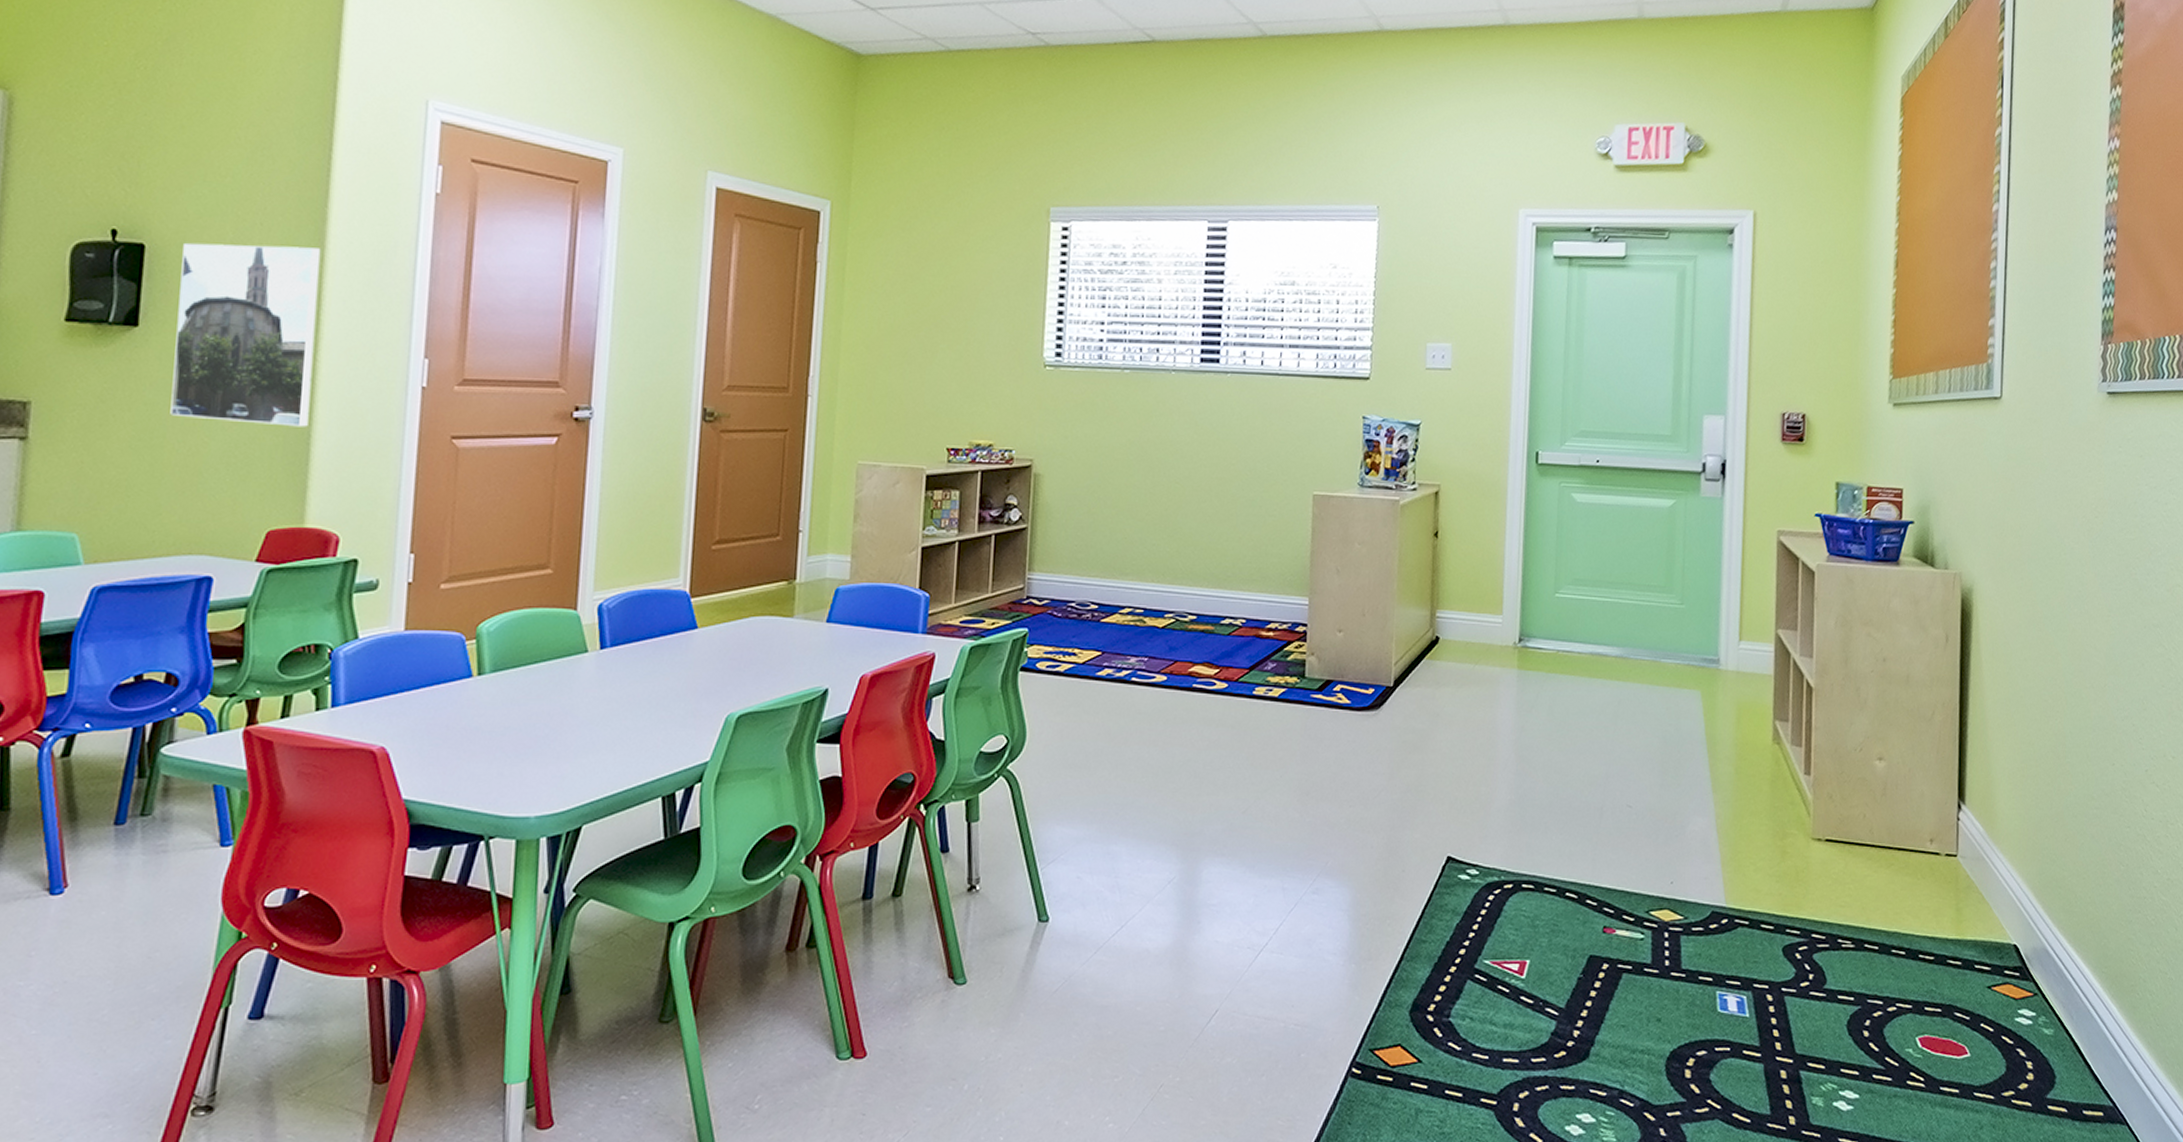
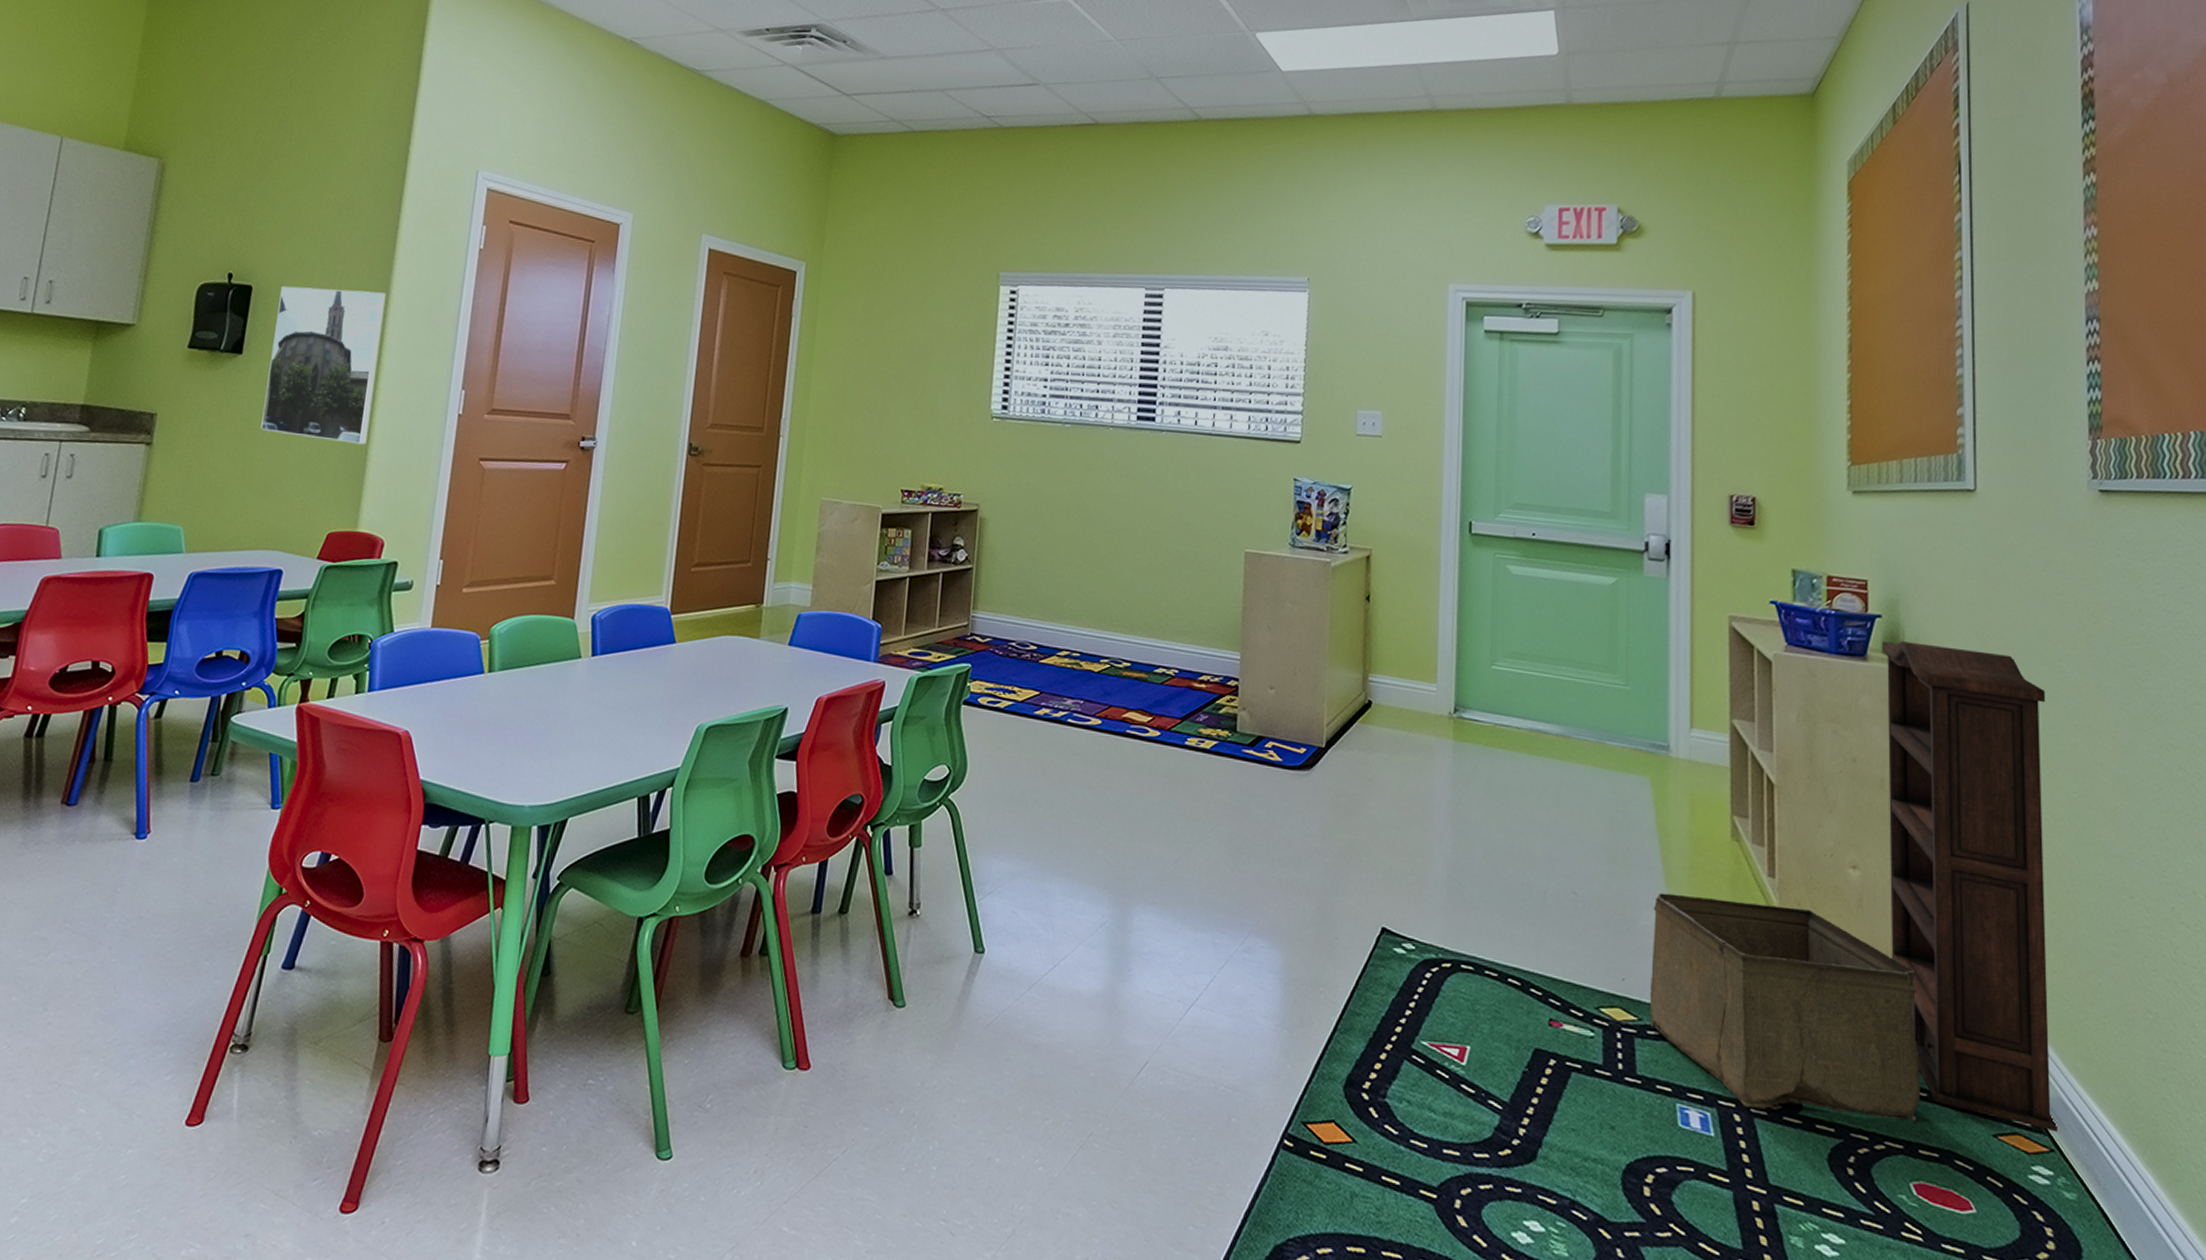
storage bin: none [1694,798,1930,987] -> present [1649,892,1921,1122]
bookshelf: none [1909,545,2052,978] -> present [1882,641,2057,1133]

